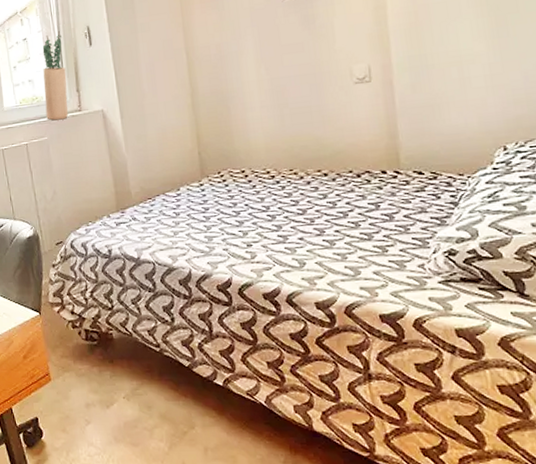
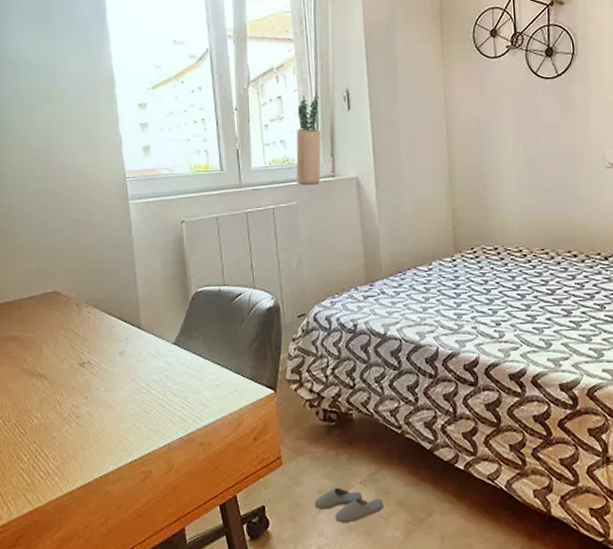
slippers: none [82,402,148,433] -> present [314,488,384,522]

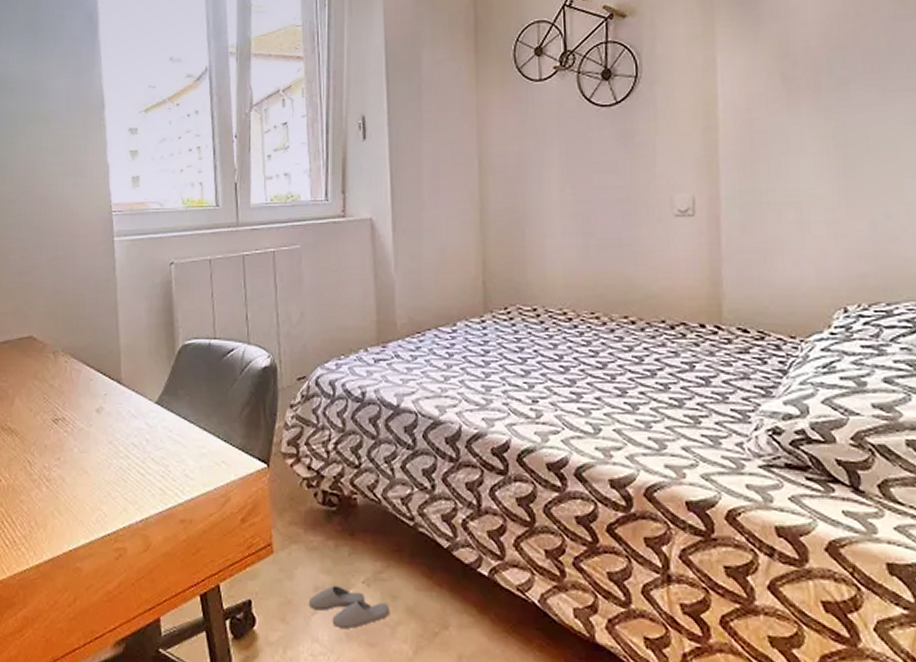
vase: present [296,92,322,185] -> none [302,118,331,226]

